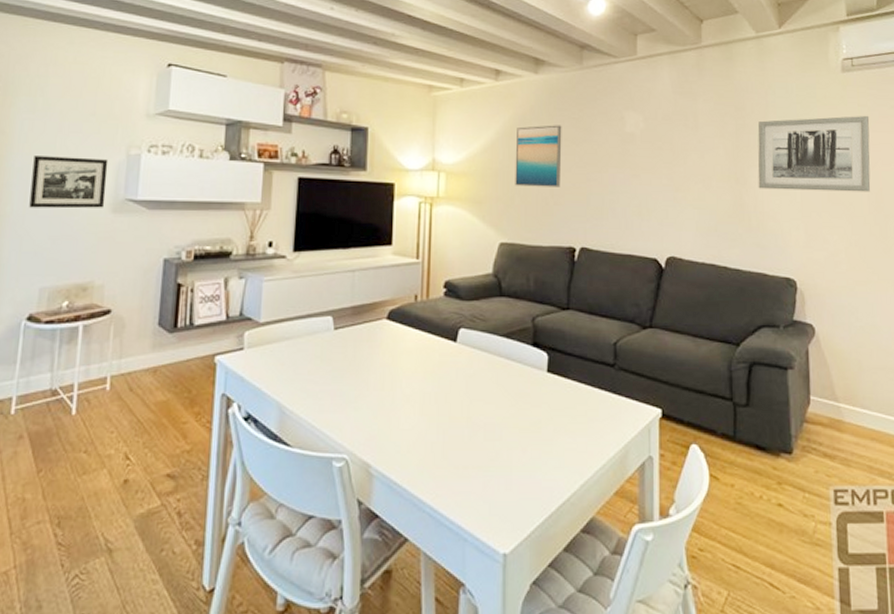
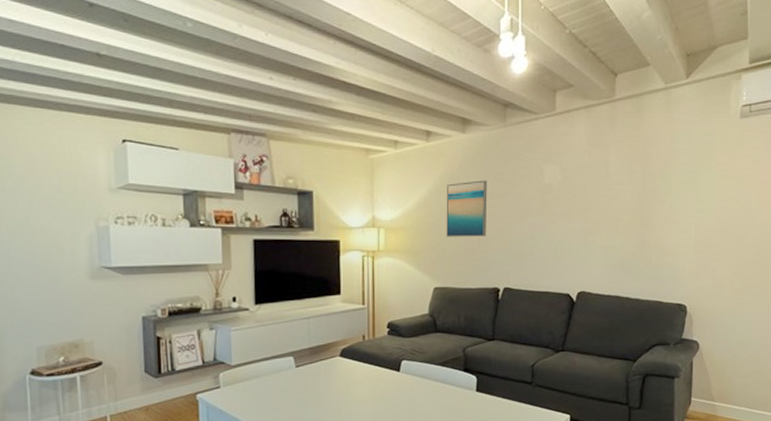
picture frame: present [29,156,108,209] -> none [12,231,83,279]
wall art: present [757,115,871,192] -> none [659,157,761,229]

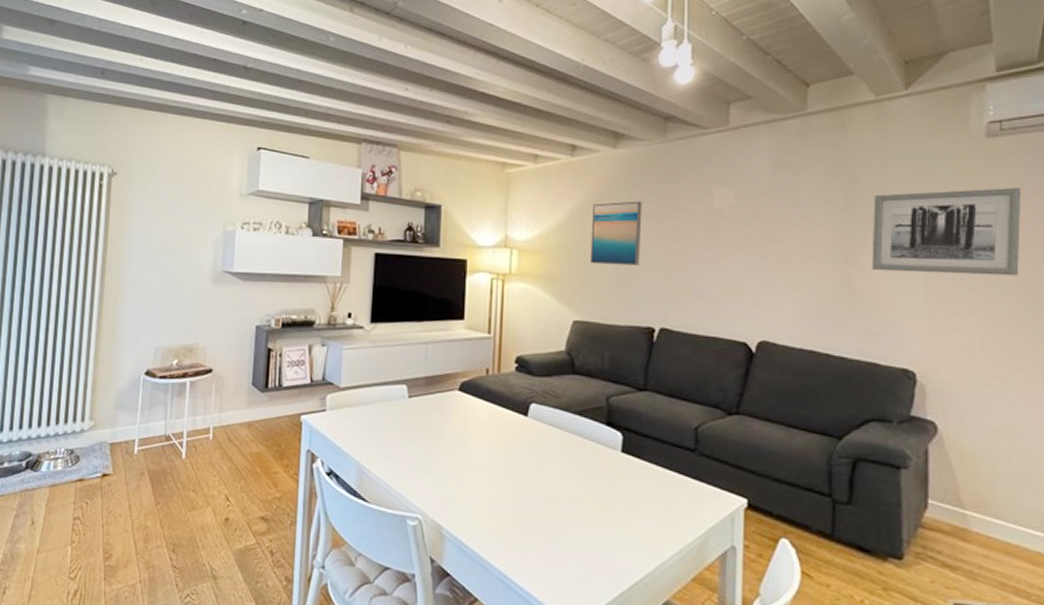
wall art: none [659,157,761,229] -> present [872,187,1022,276]

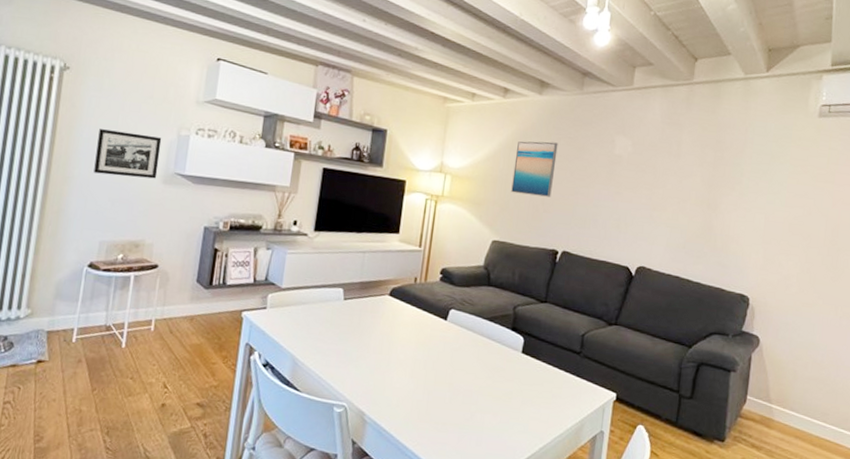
picture frame: none [145,232,208,279] -> present [94,129,162,179]
wall art: present [872,187,1022,276] -> none [727,154,838,227]

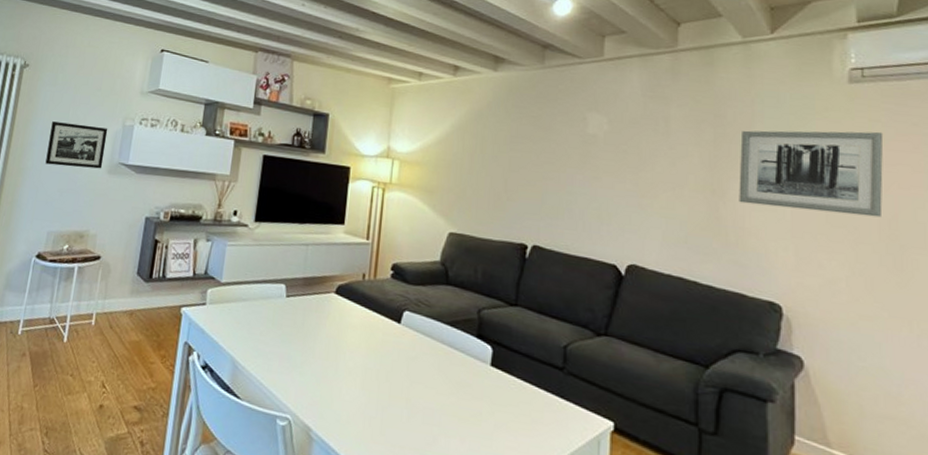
wall art: present [511,141,558,197] -> none [468,121,519,184]
wall art: none [727,154,838,227] -> present [739,130,884,218]

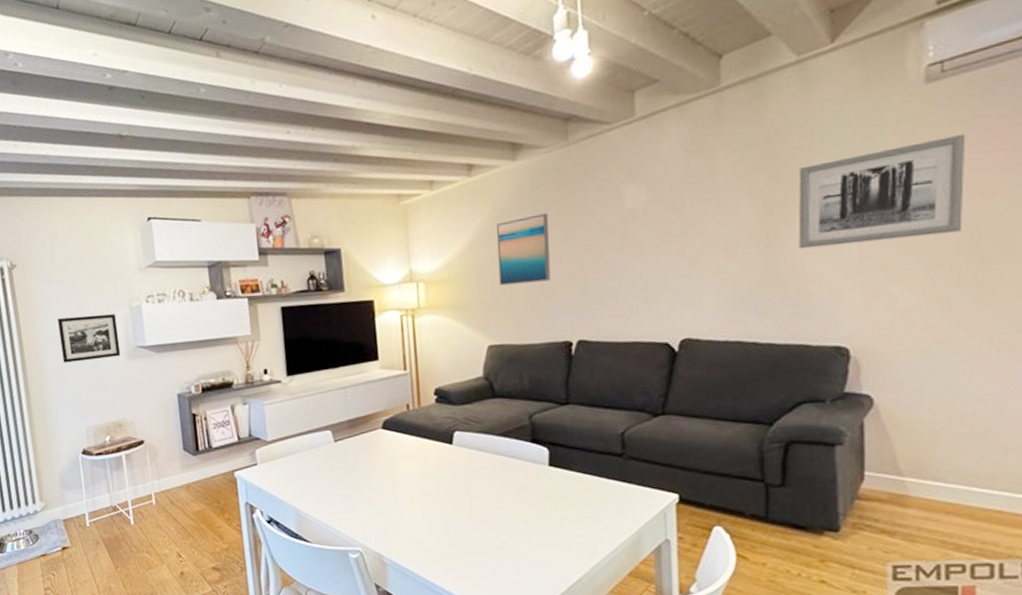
wall art: none [468,121,519,184] -> present [496,213,551,286]

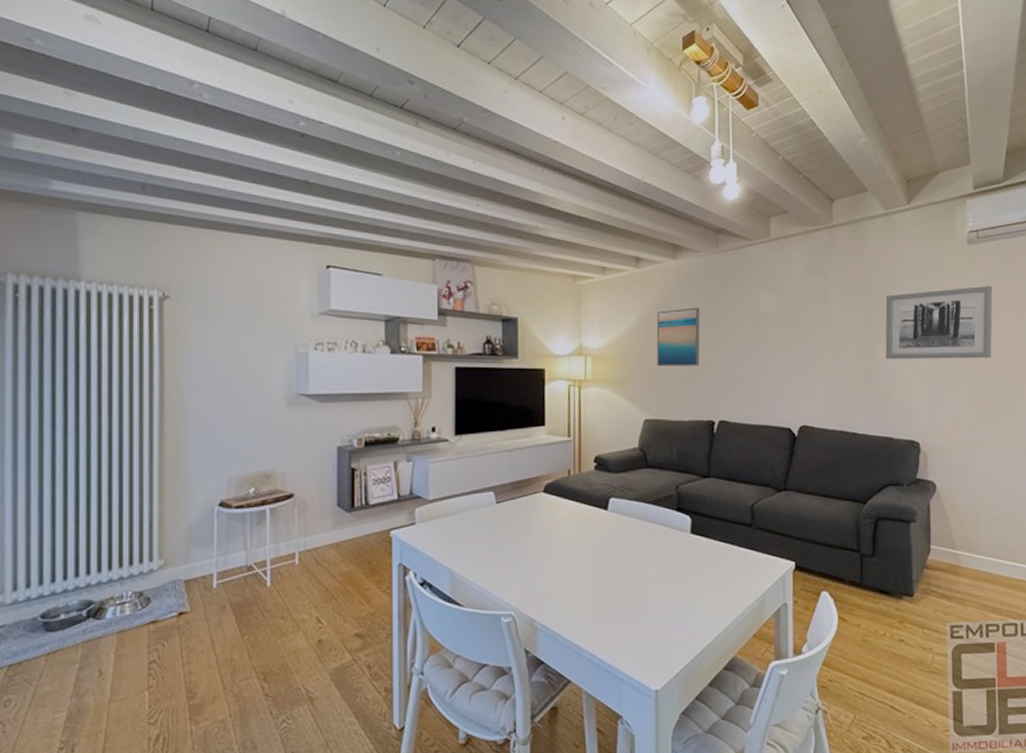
picture frame: present [58,314,121,363] -> none [210,357,279,405]

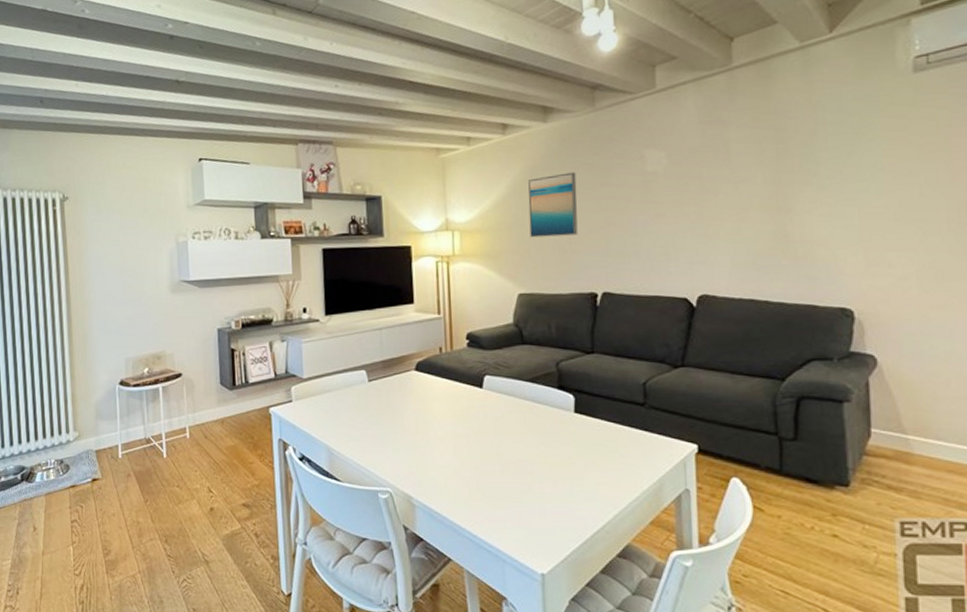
wall art: present [885,285,993,360] -> none [803,118,951,216]

